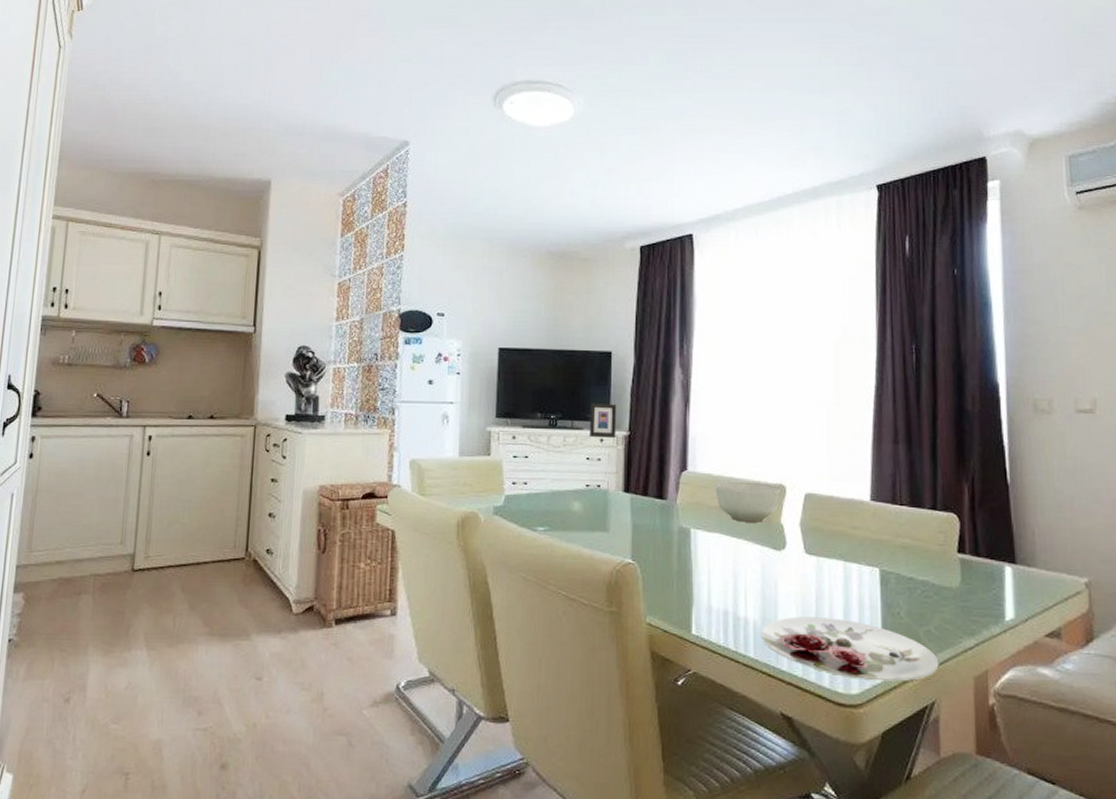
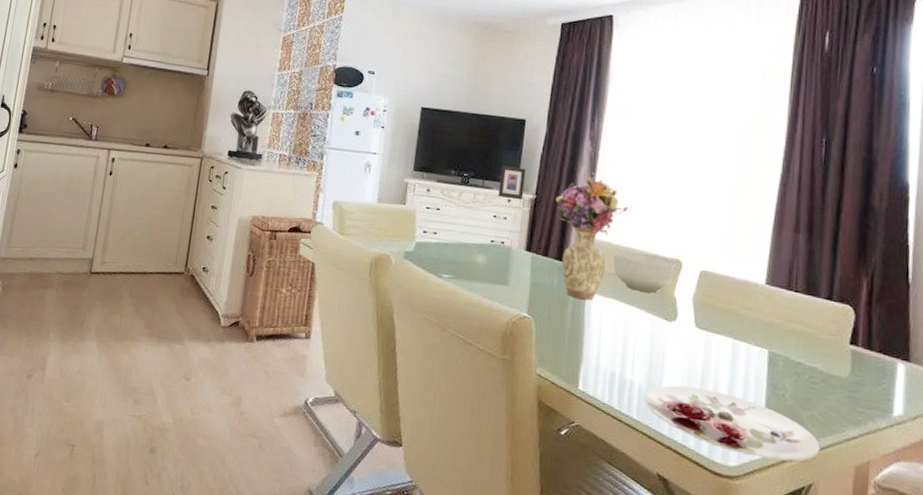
flower arrangement: none [650,401,731,538] -> present [555,172,633,301]

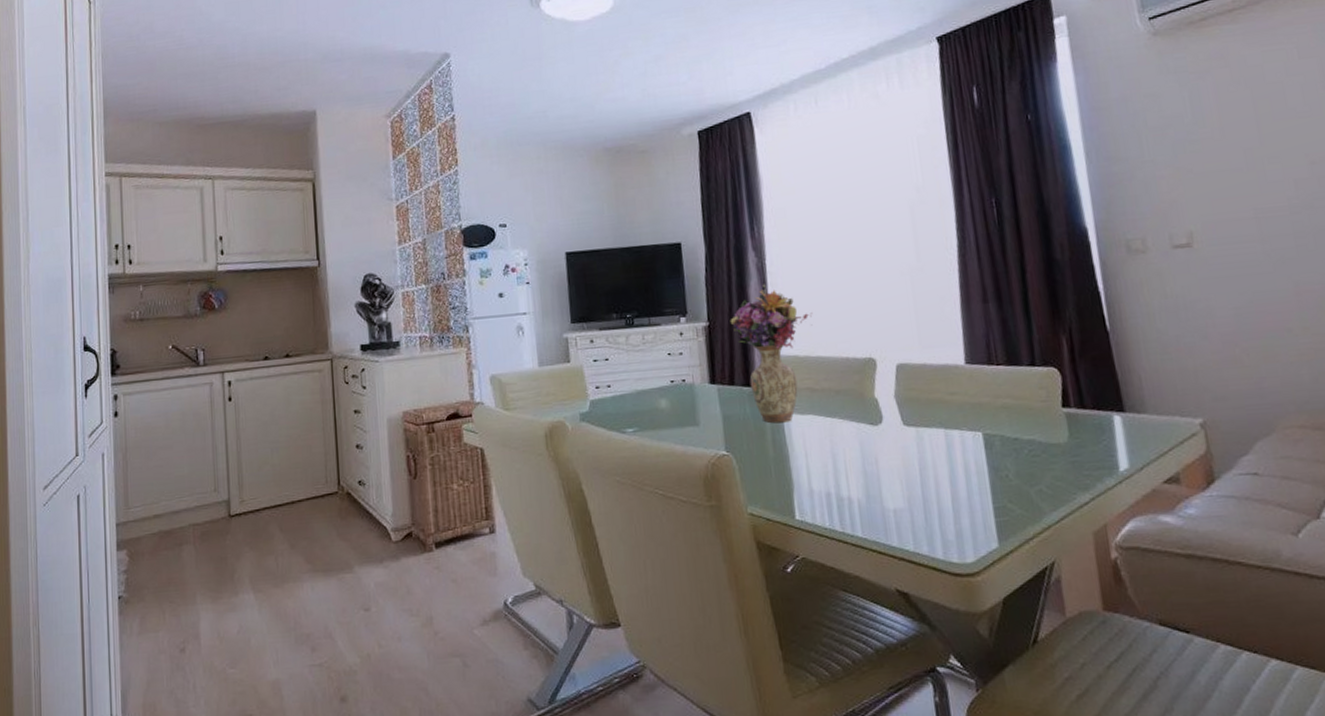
picture frame: present [498,165,526,199] -> none [665,295,695,332]
bowl: present [613,251,677,293] -> none [802,359,871,401]
plate: present [645,385,820,461] -> none [866,487,1055,548]

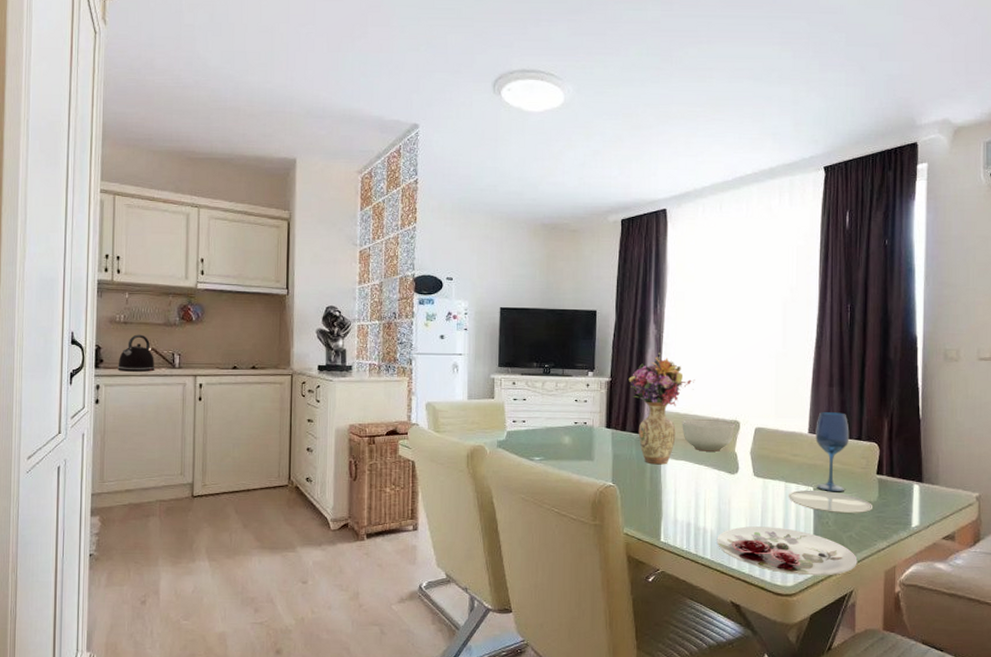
kettle: none [136,331,178,377] -> present [118,334,155,373]
bowl: none [802,359,871,401] -> present [682,418,736,452]
plate: none [866,487,1055,548] -> present [716,526,858,576]
plate: none [950,435,1065,464] -> present [788,490,873,514]
wineglass: none [973,333,1024,436] -> present [815,412,850,492]

